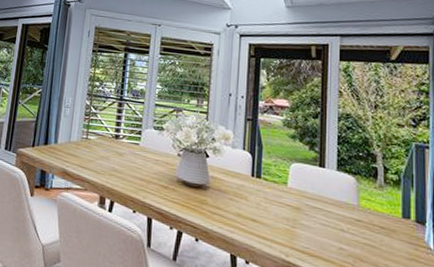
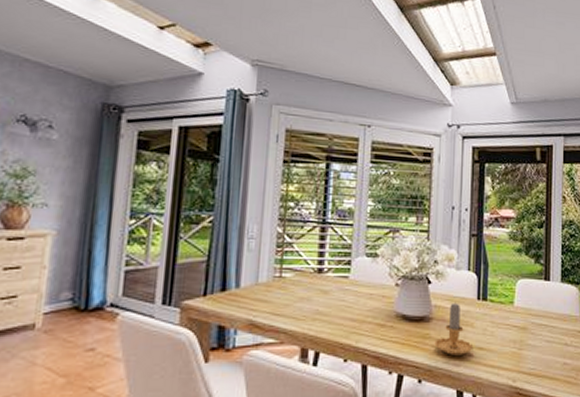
candle: none [211,176,247,224] -> present [434,302,474,355]

